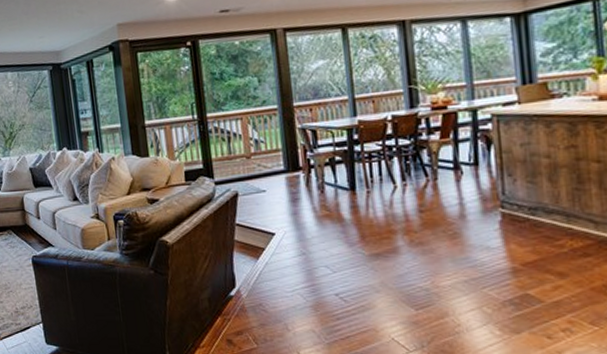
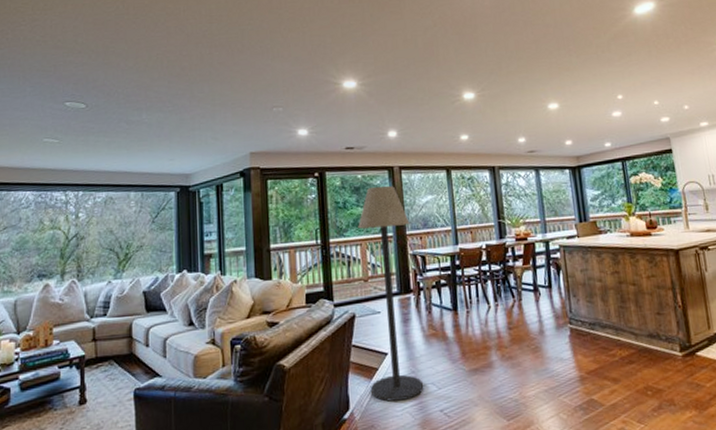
floor lamp: none [237,51,317,282] -> present [358,185,424,402]

